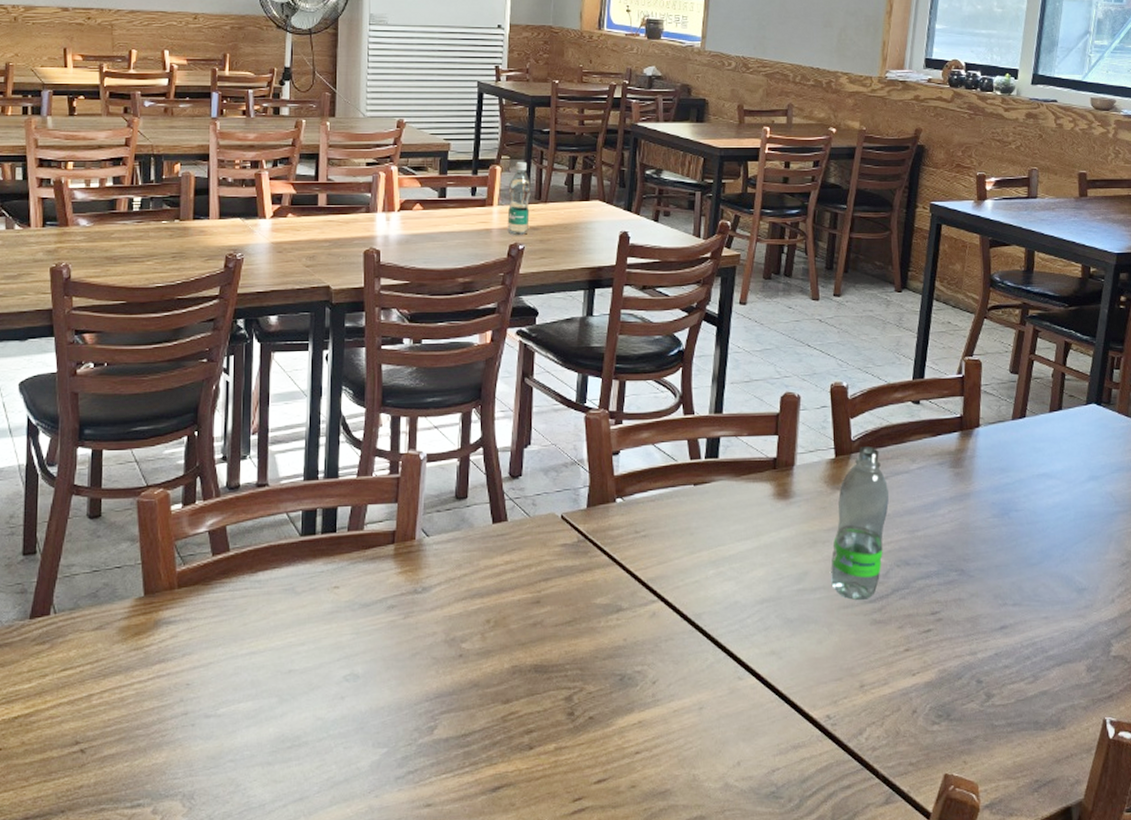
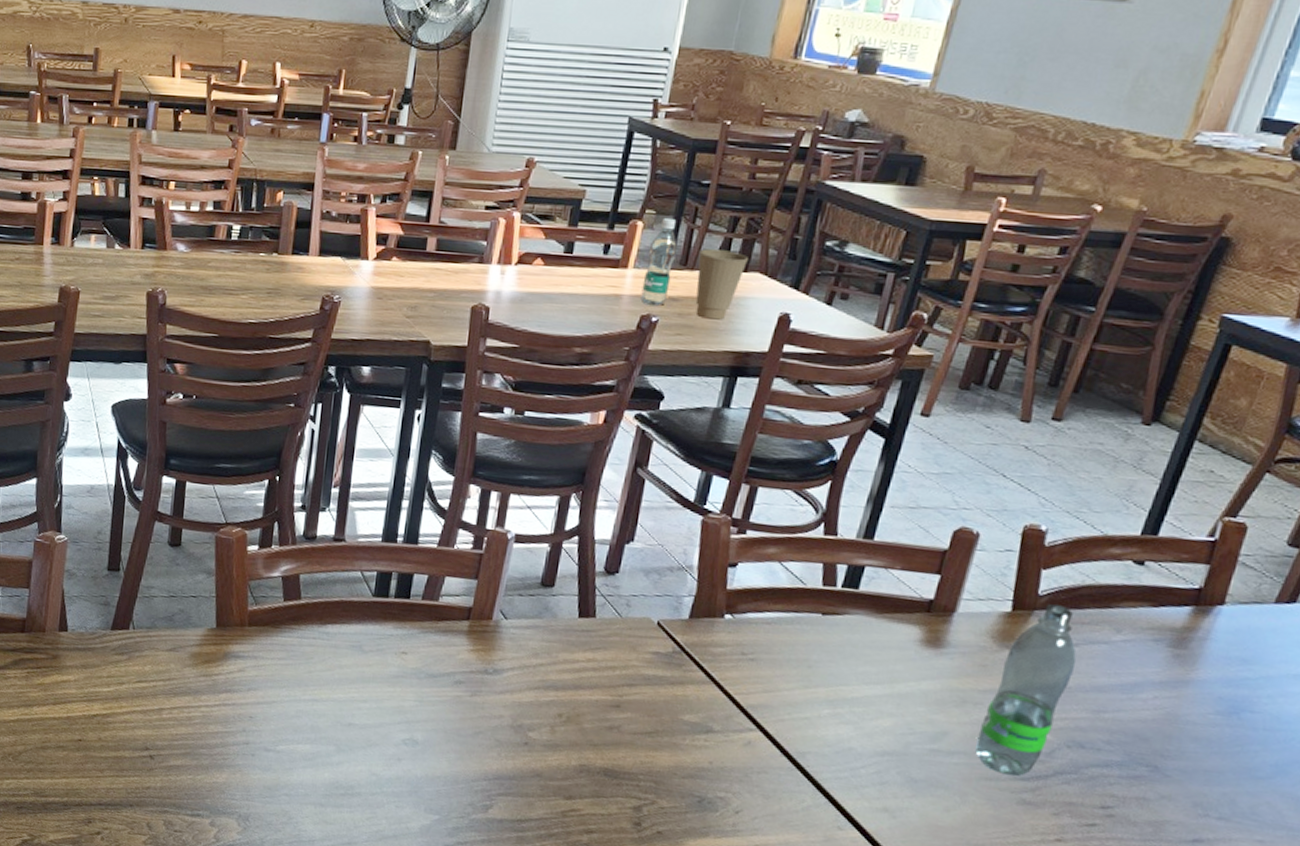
cup: none [549,184,588,242] -> present [695,249,748,320]

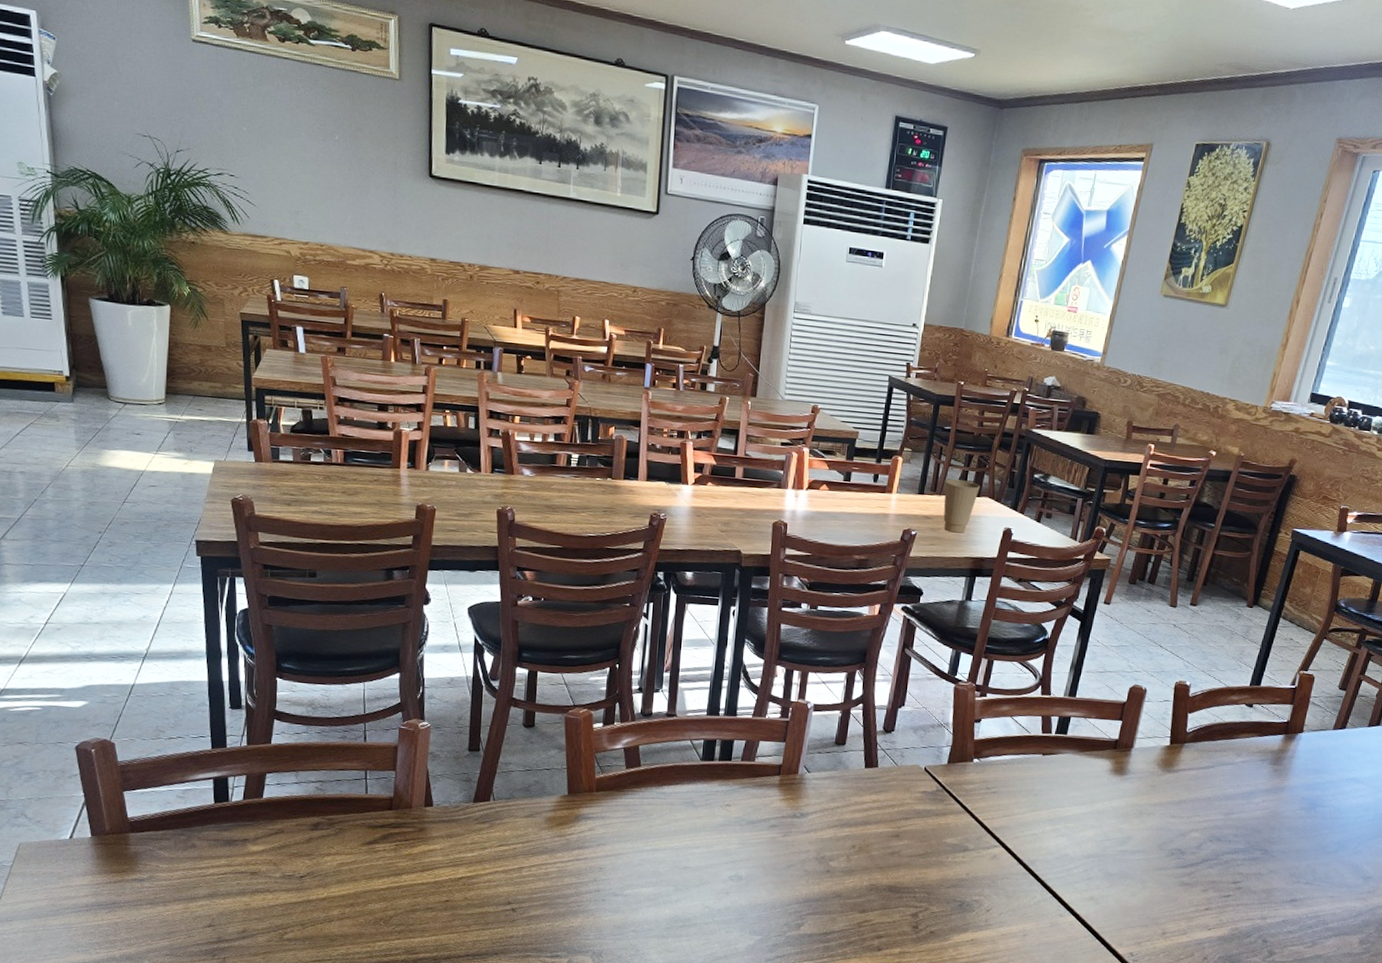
bottle: present [640,217,677,307] -> none [903,454,928,523]
bottle: present [975,604,1077,777] -> none [1150,738,1213,866]

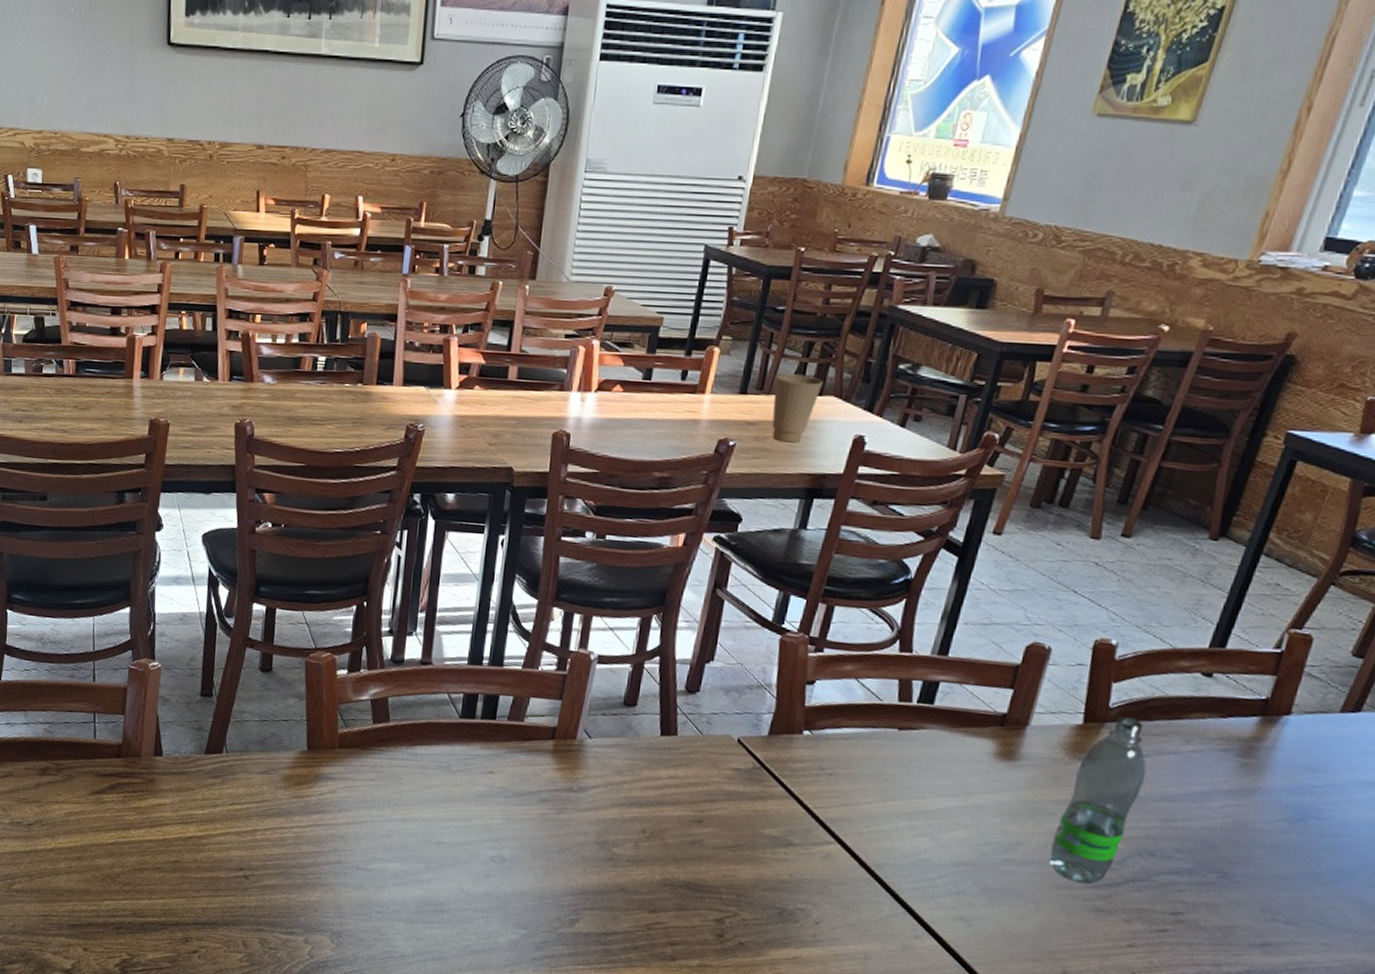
bottle: none [1150,738,1213,866] -> present [1048,716,1147,885]

